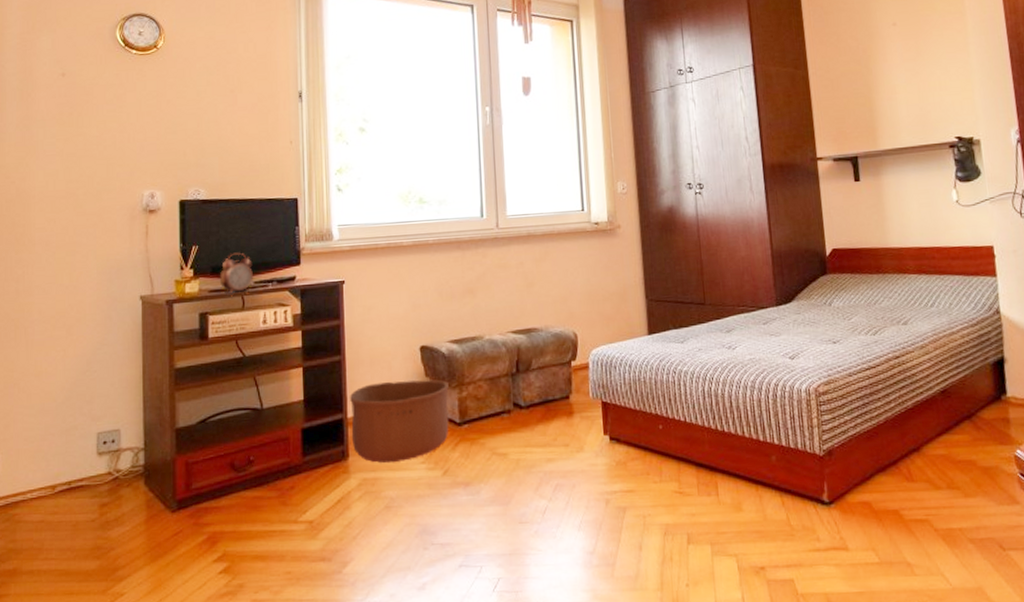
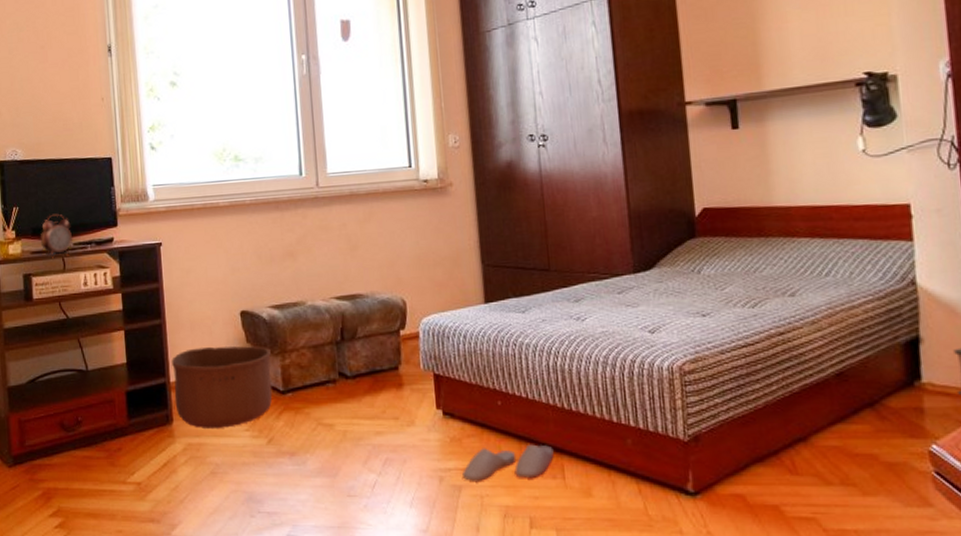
slippers: none [627,464,709,502] -> present [462,444,554,481]

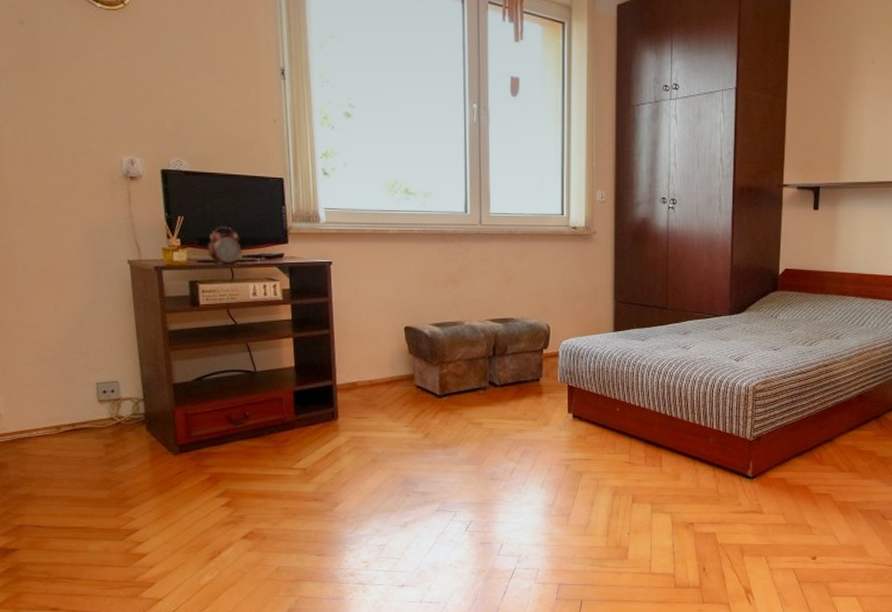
basket: present [172,346,273,430] -> none [338,356,431,425]
slippers: present [462,444,554,481] -> none [584,441,655,468]

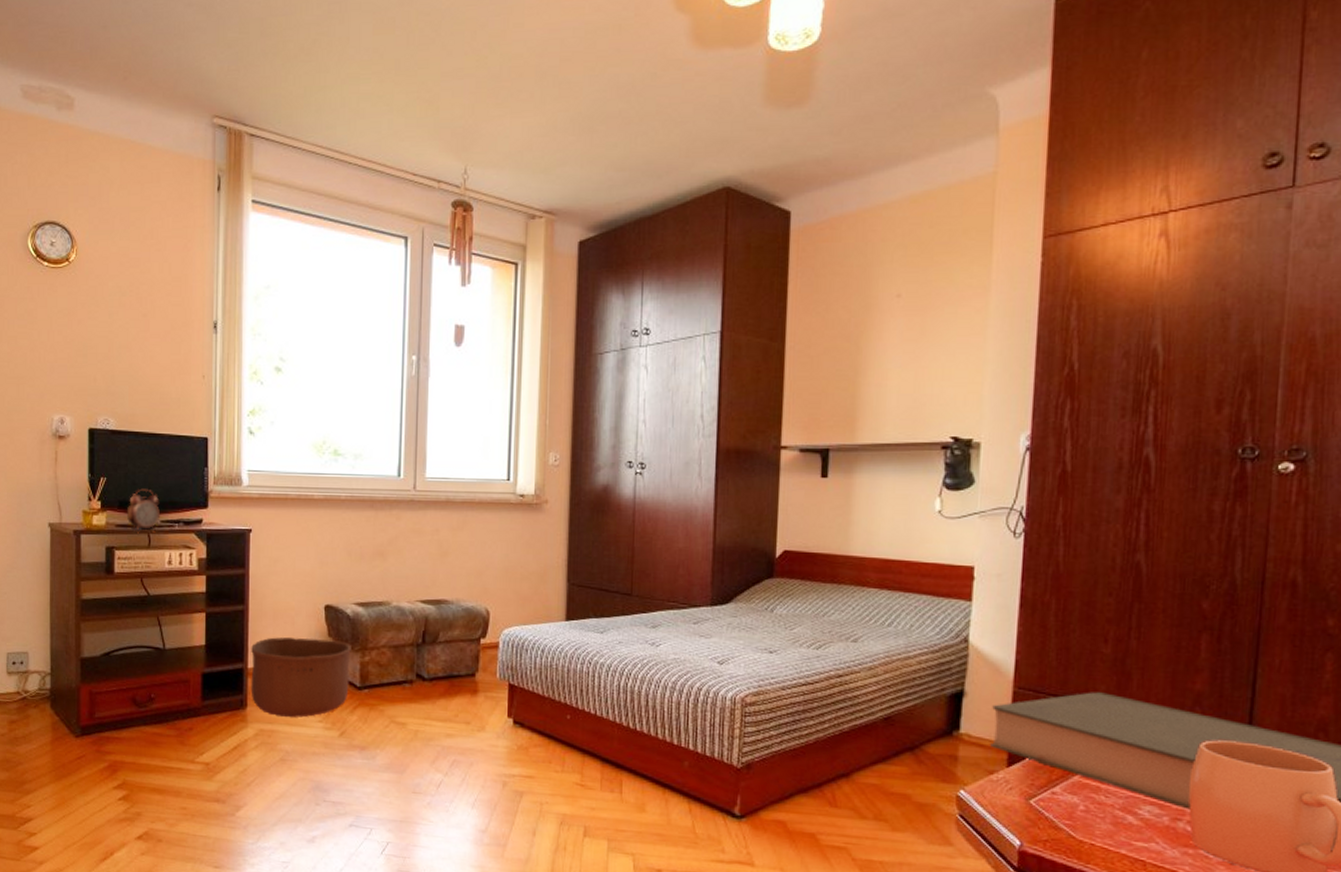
basket: none [338,356,431,425] -> present [251,637,351,718]

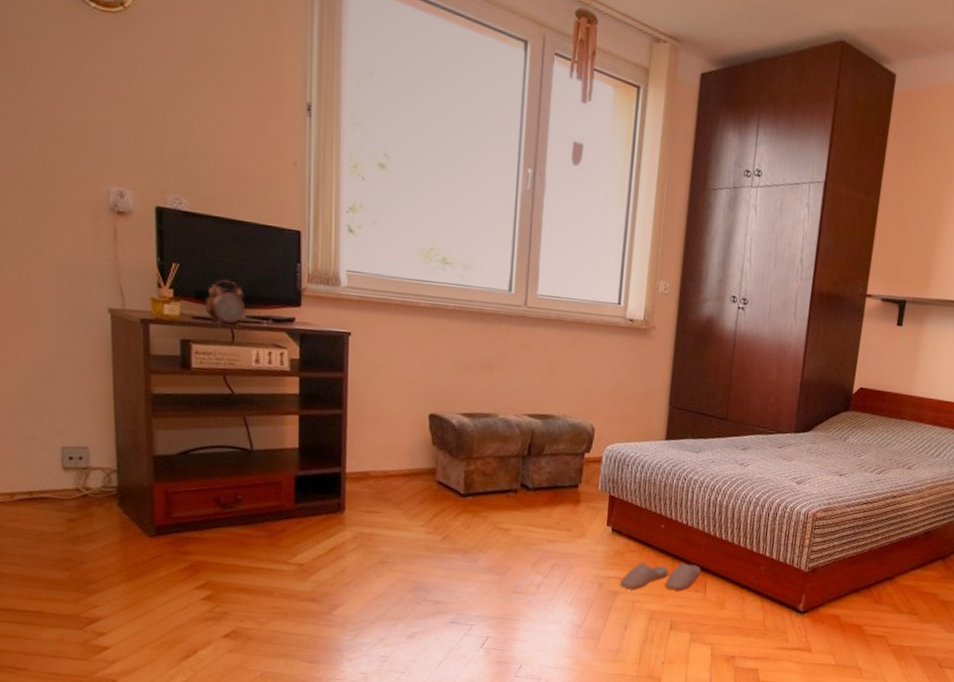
basket: present [251,637,351,718] -> none [349,443,456,522]
slippers: none [526,758,614,790] -> present [620,562,701,590]

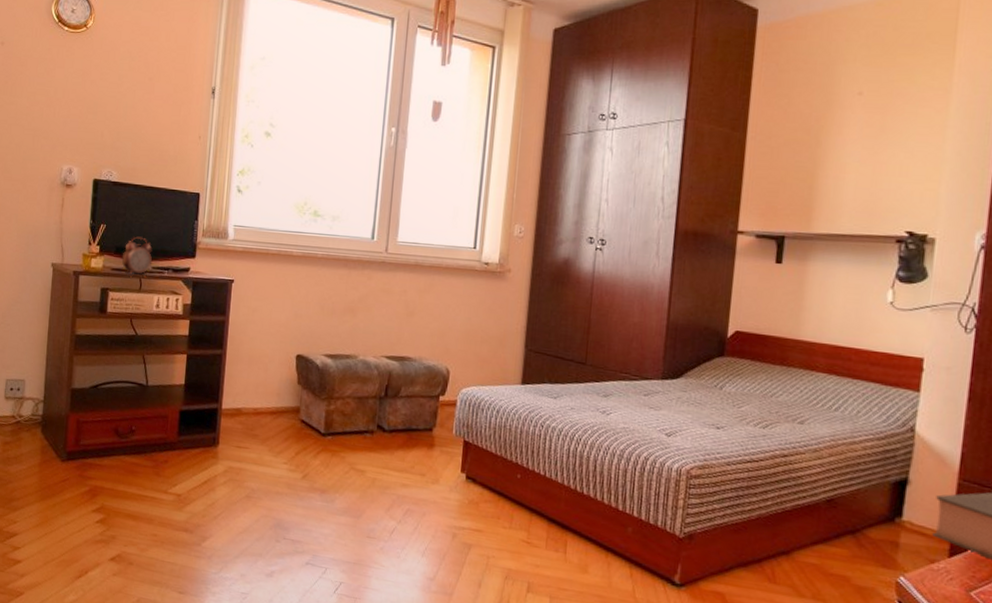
slippers: present [620,562,701,590] -> none [474,514,560,548]

